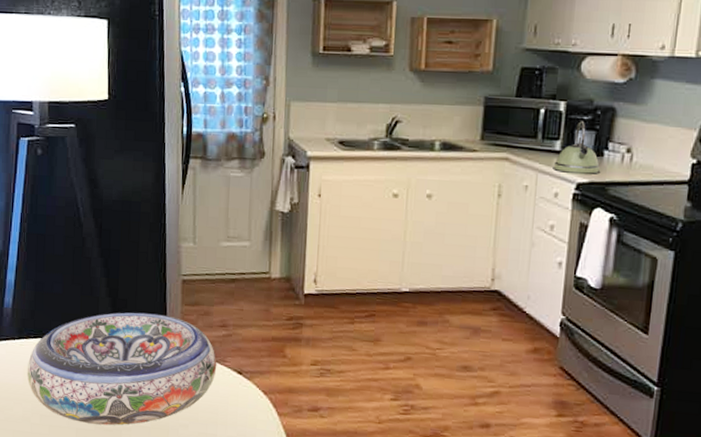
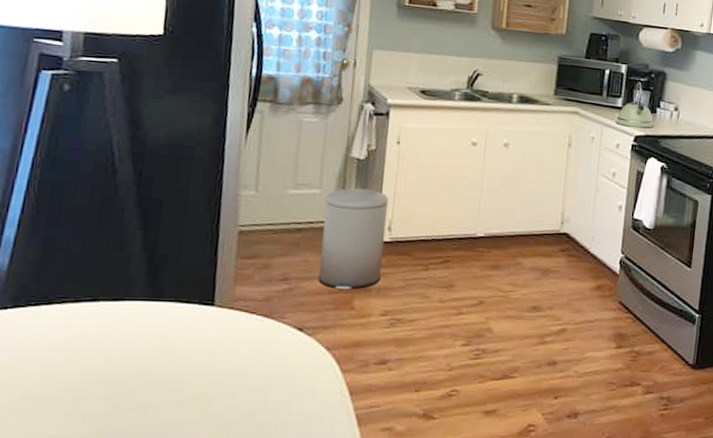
bowl: present [27,312,217,426] -> none [19,268,275,404]
pedal bin: none [252,240,314,339] -> present [318,188,389,290]

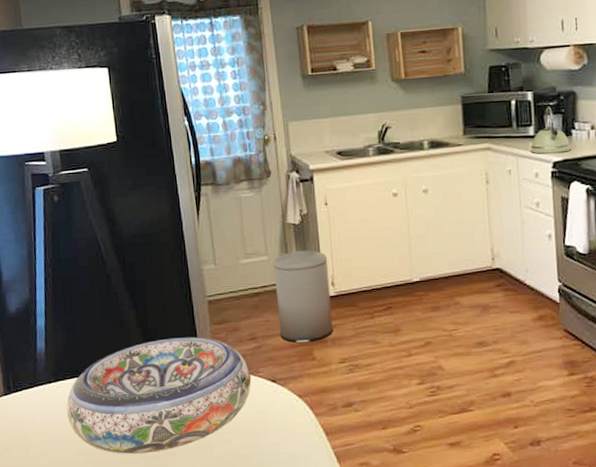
bowl: none [19,268,275,404] -> present [66,336,252,454]

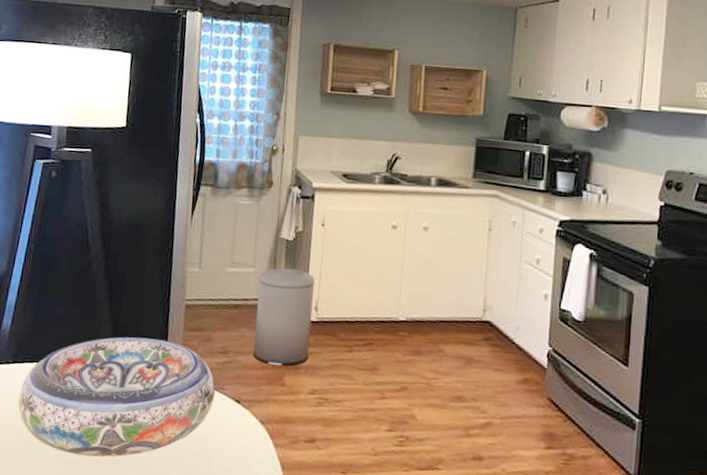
kettle: present [530,106,572,154] -> none [538,163,581,213]

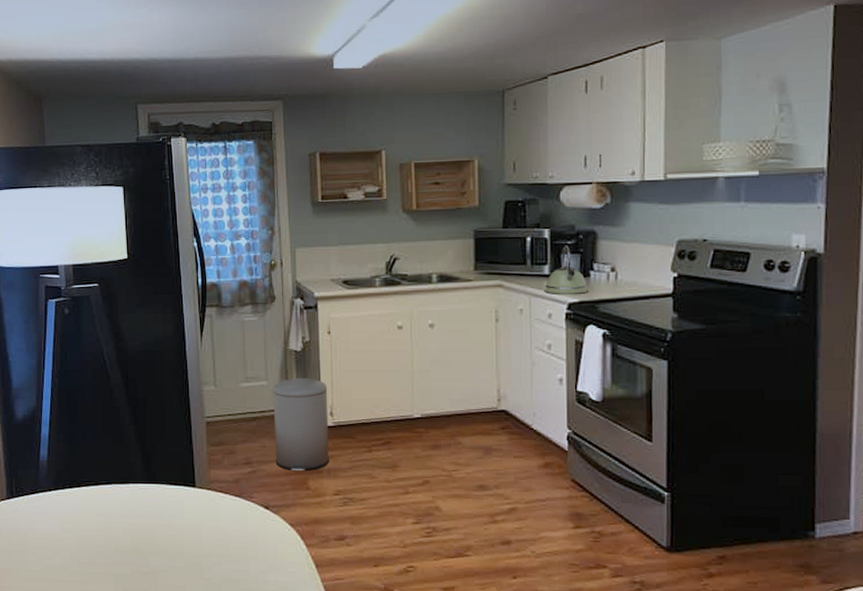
bowl: present [18,336,216,457] -> none [64,456,245,569]
kettle: none [538,163,581,213] -> present [544,245,589,295]

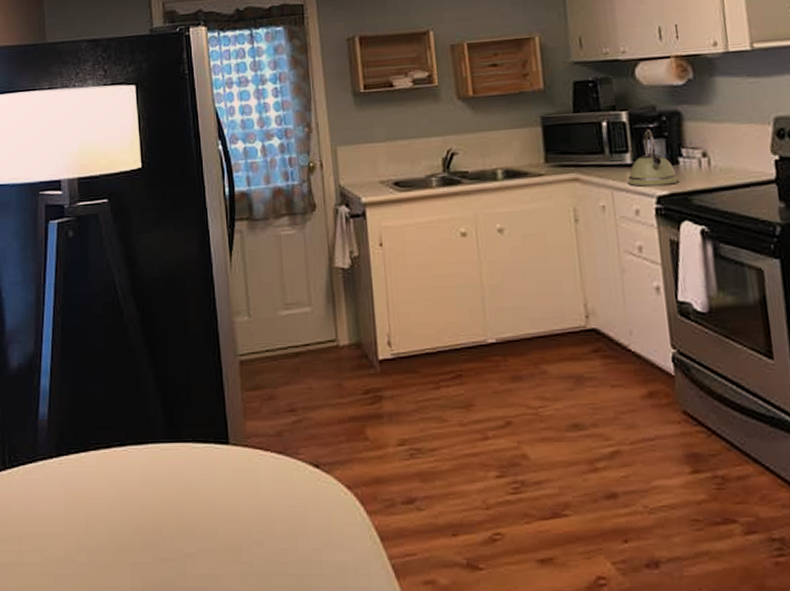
pedal bin: present [273,378,329,472] -> none [318,300,390,418]

